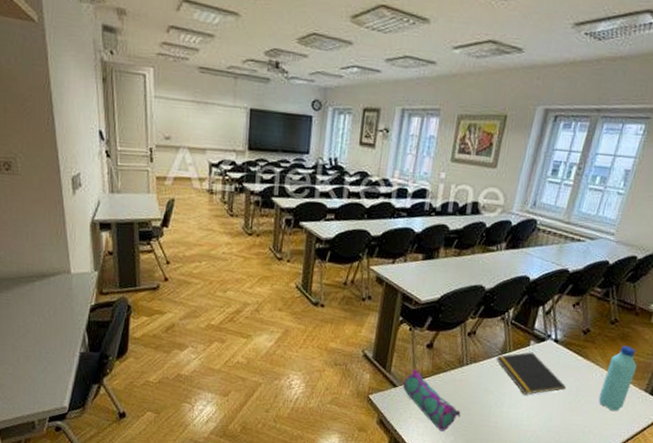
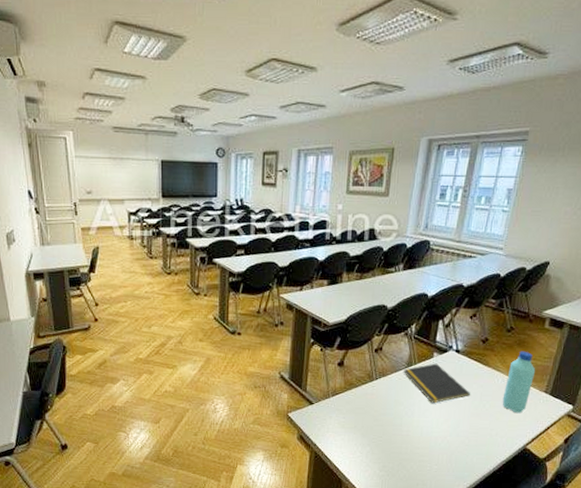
pencil case: present [402,369,461,431] -> none [318,386,375,443]

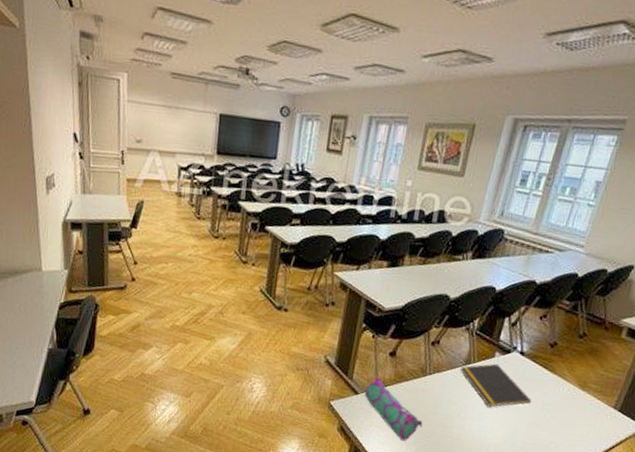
pencil case: none [318,386,375,443] -> present [364,377,423,441]
water bottle: present [502,351,536,414] -> none [565,360,606,428]

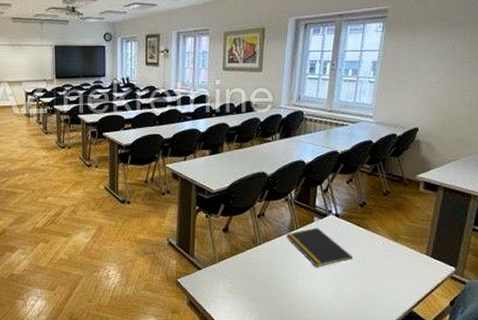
pencil case: present [364,377,423,441] -> none [206,252,261,307]

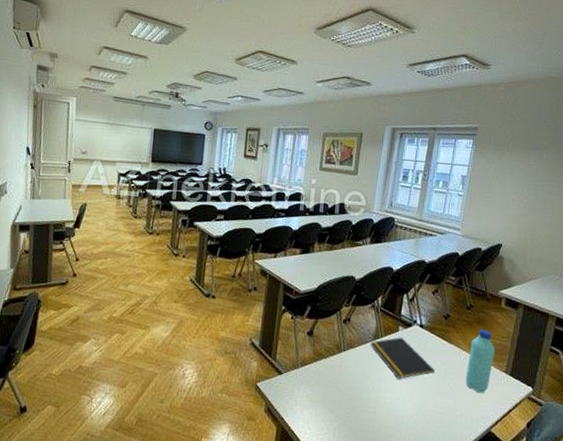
water bottle: none [384,214,415,276] -> present [465,329,496,394]

